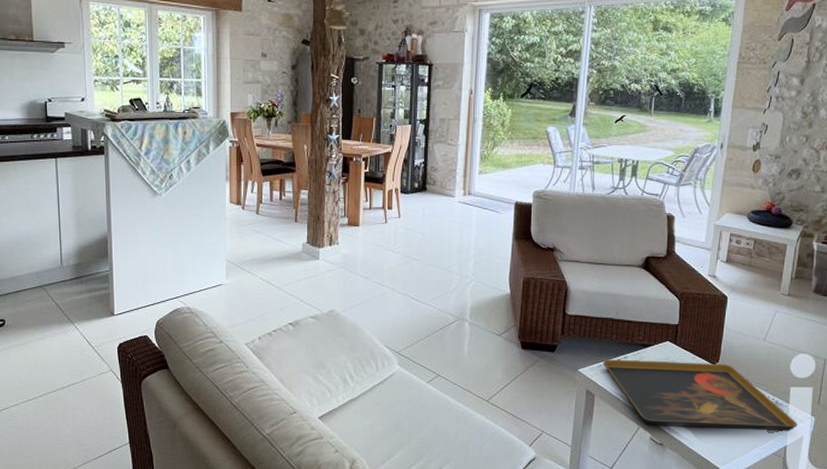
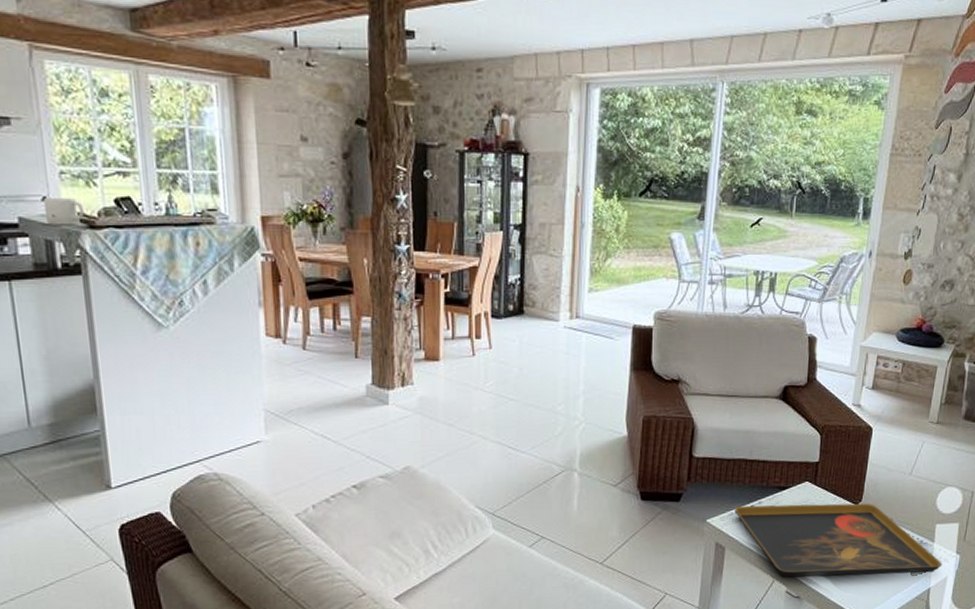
mug: none [82,99,109,119] -> present [42,198,85,225]

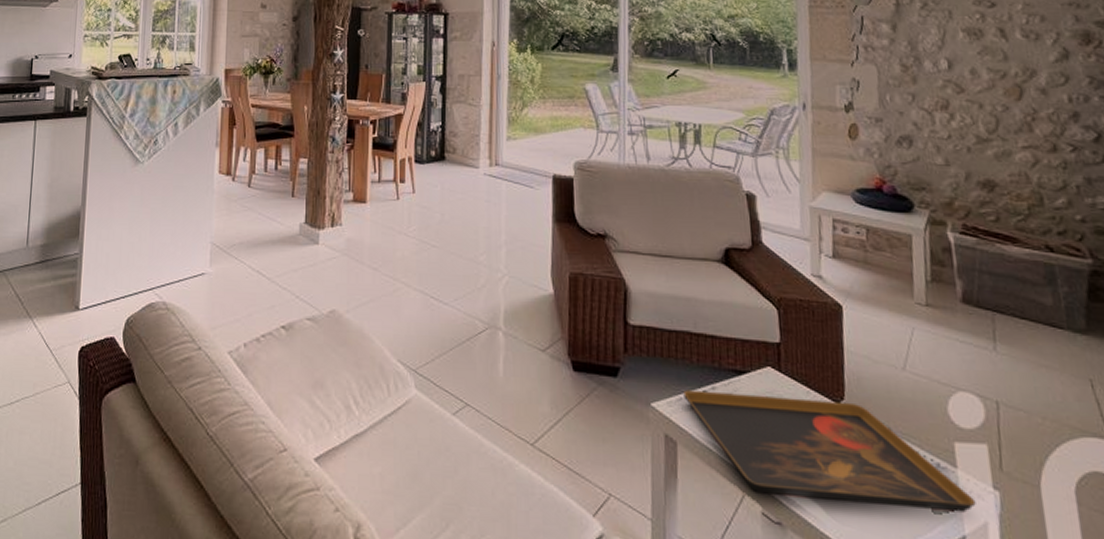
mug: present [42,198,85,225] -> none [68,56,97,77]

